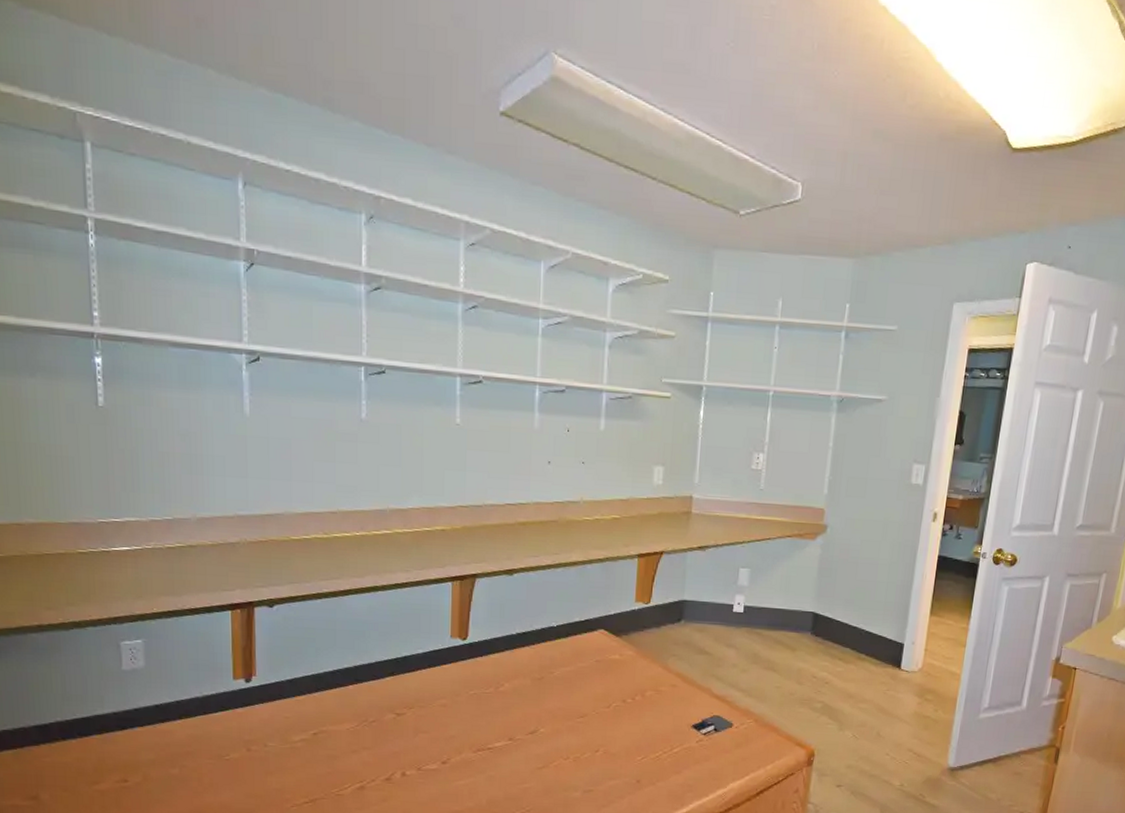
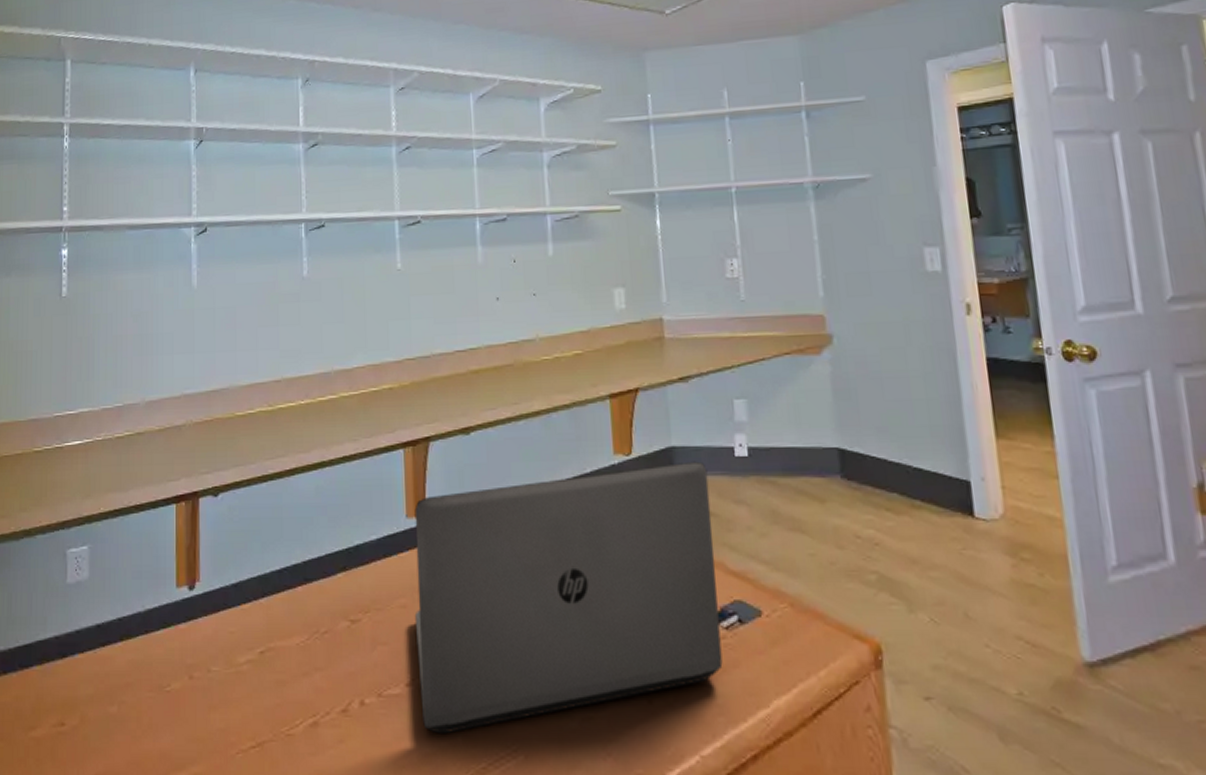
laptop: none [453,612,709,798] -> present [414,461,723,734]

